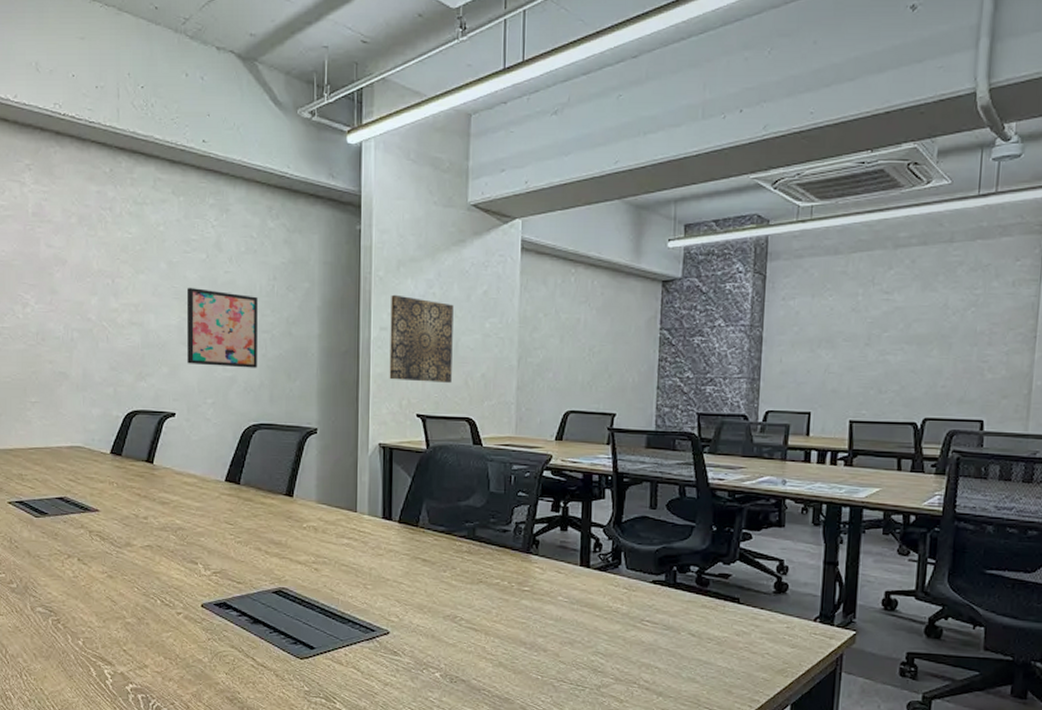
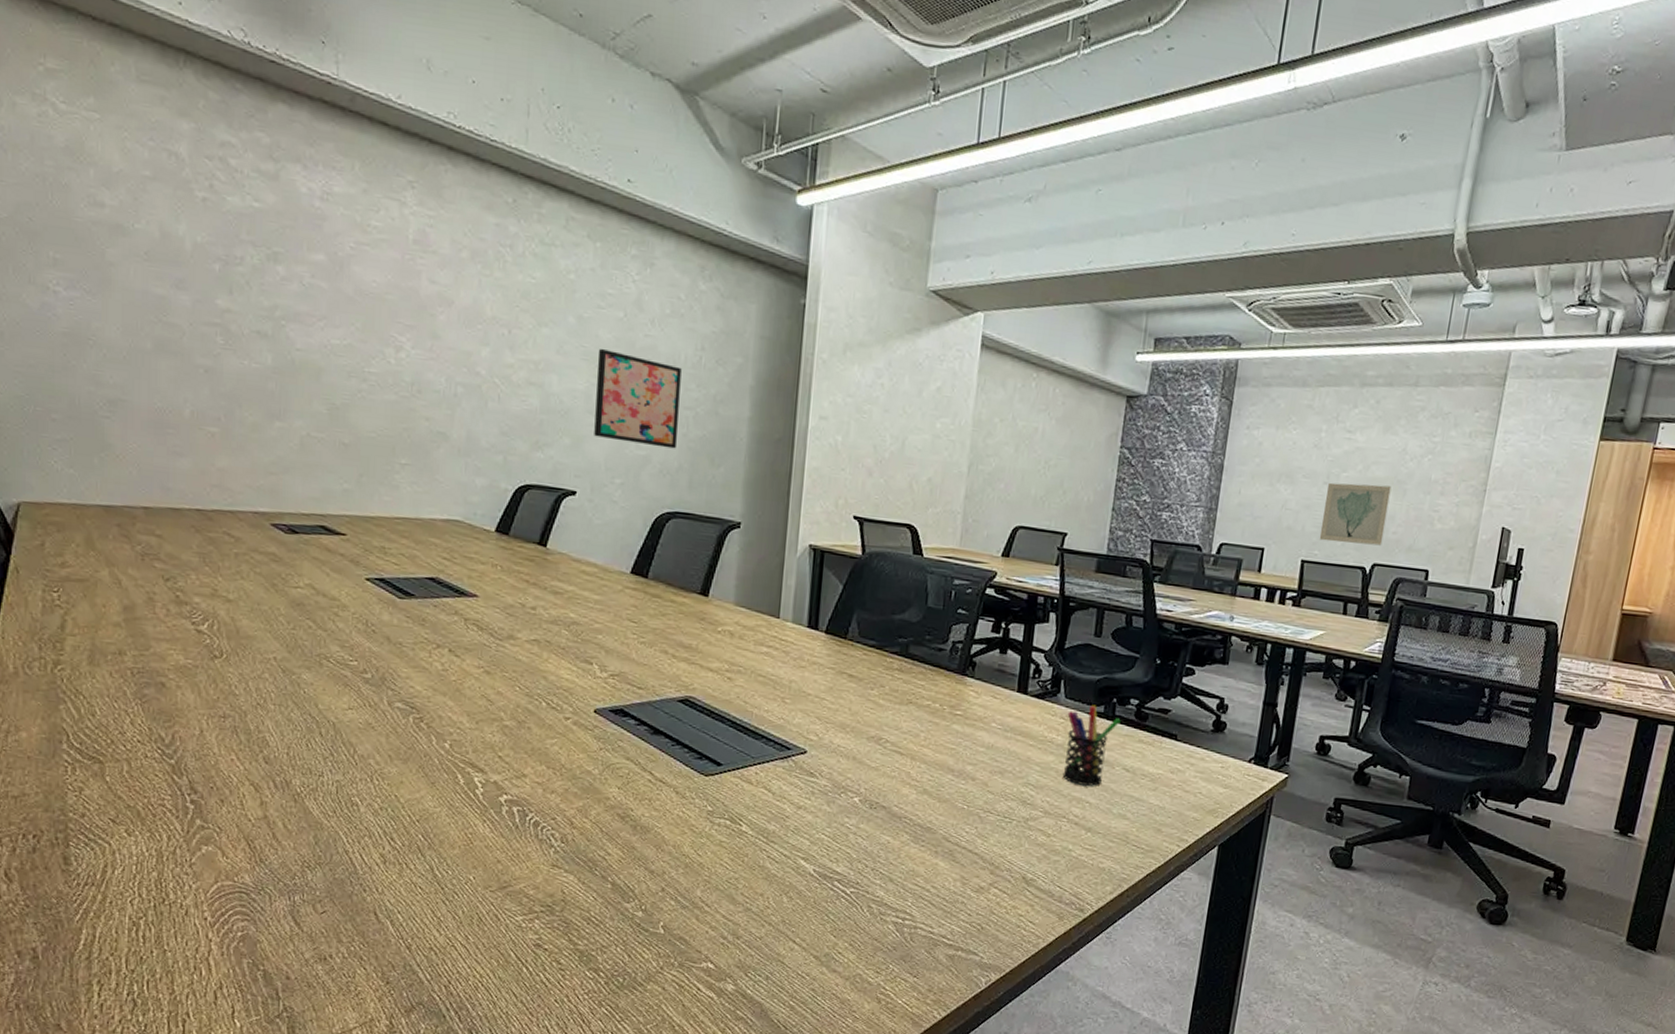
wall art: present [389,294,454,383] -> none [826,381,903,485]
pen holder: none [630,574,683,652] -> present [1062,704,1121,786]
wall art: none [865,341,936,401] -> present [1319,482,1392,546]

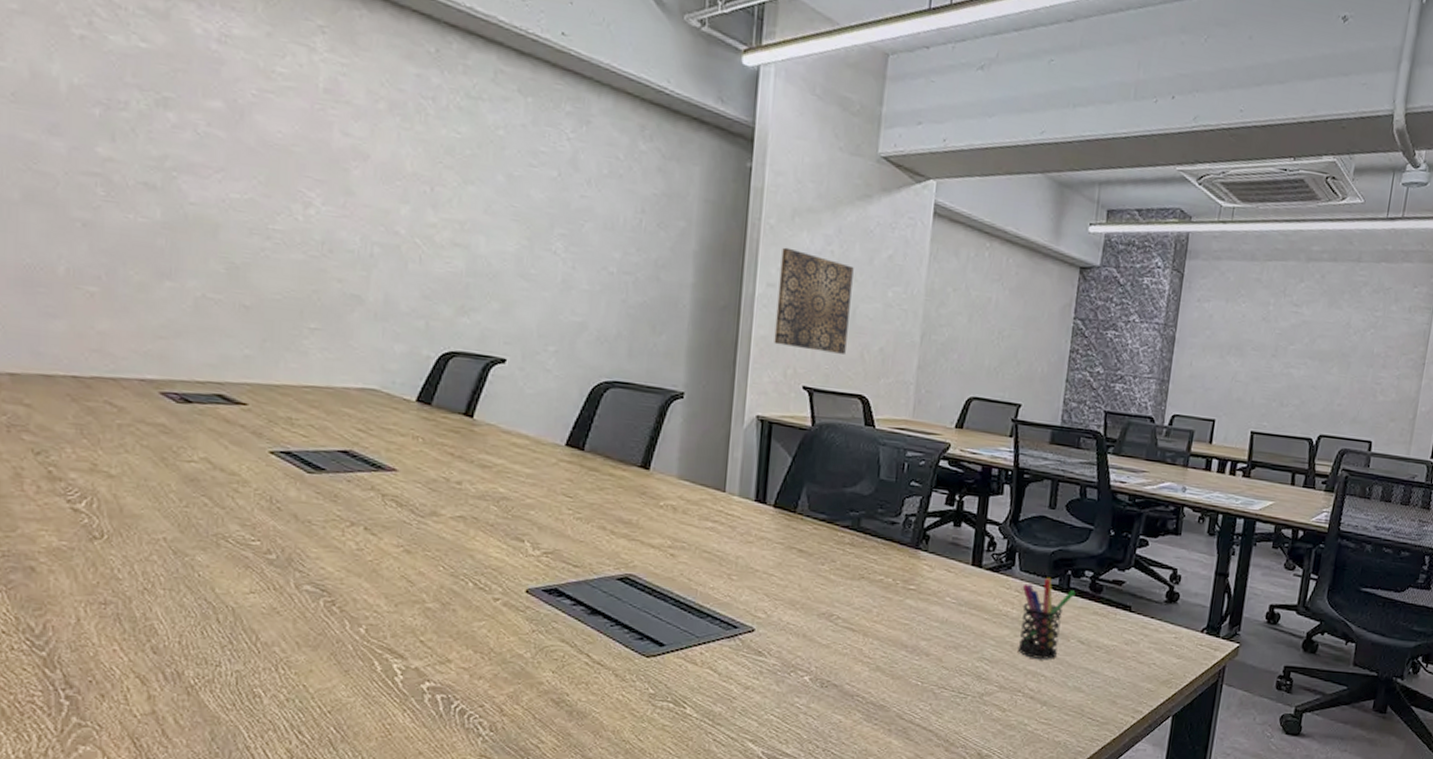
wall art: present [594,348,682,449] -> none [525,208,620,315]
wall art: none [826,381,903,485] -> present [774,247,854,354]
wall art: present [1319,482,1392,546] -> none [1268,355,1336,418]

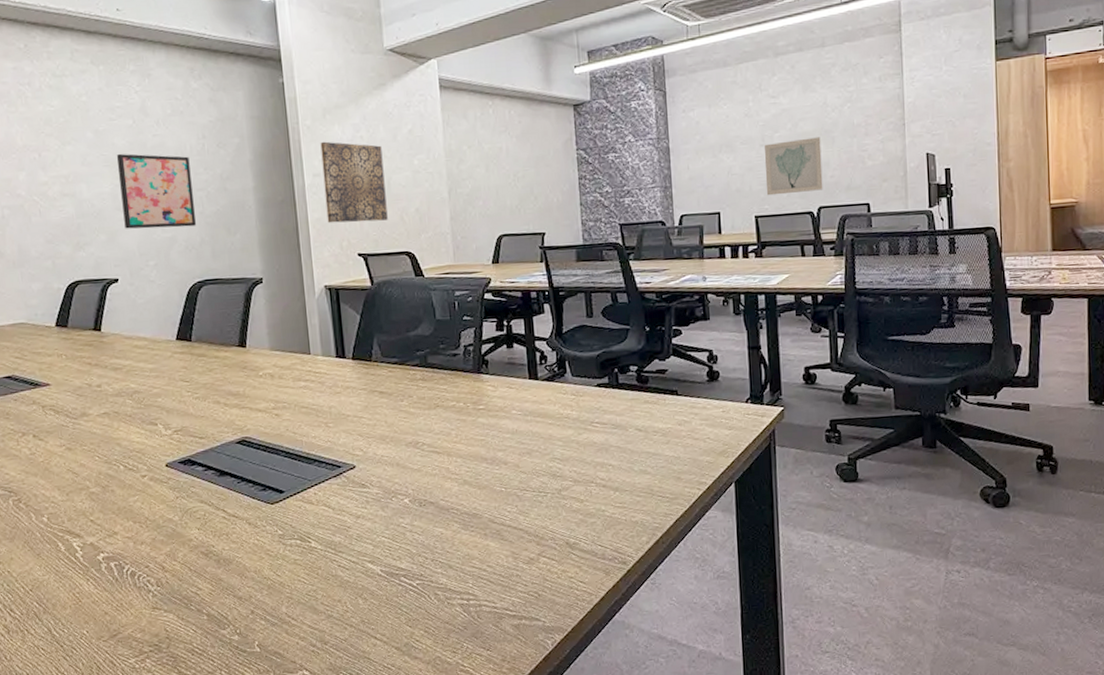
wall art: none [525,208,620,315] -> present [116,153,196,229]
pen holder: present [1017,577,1076,659] -> none [577,377,625,451]
wall art: none [1268,355,1336,418] -> present [764,137,823,196]

